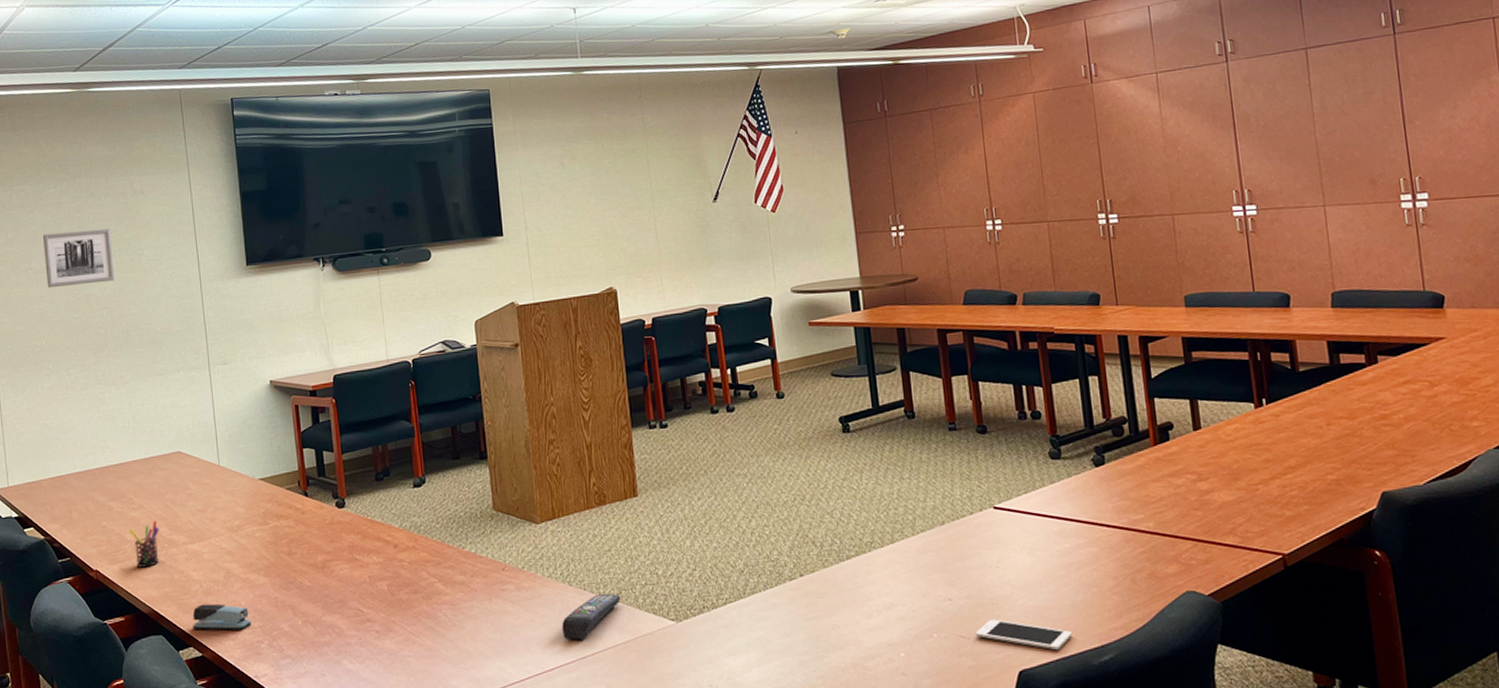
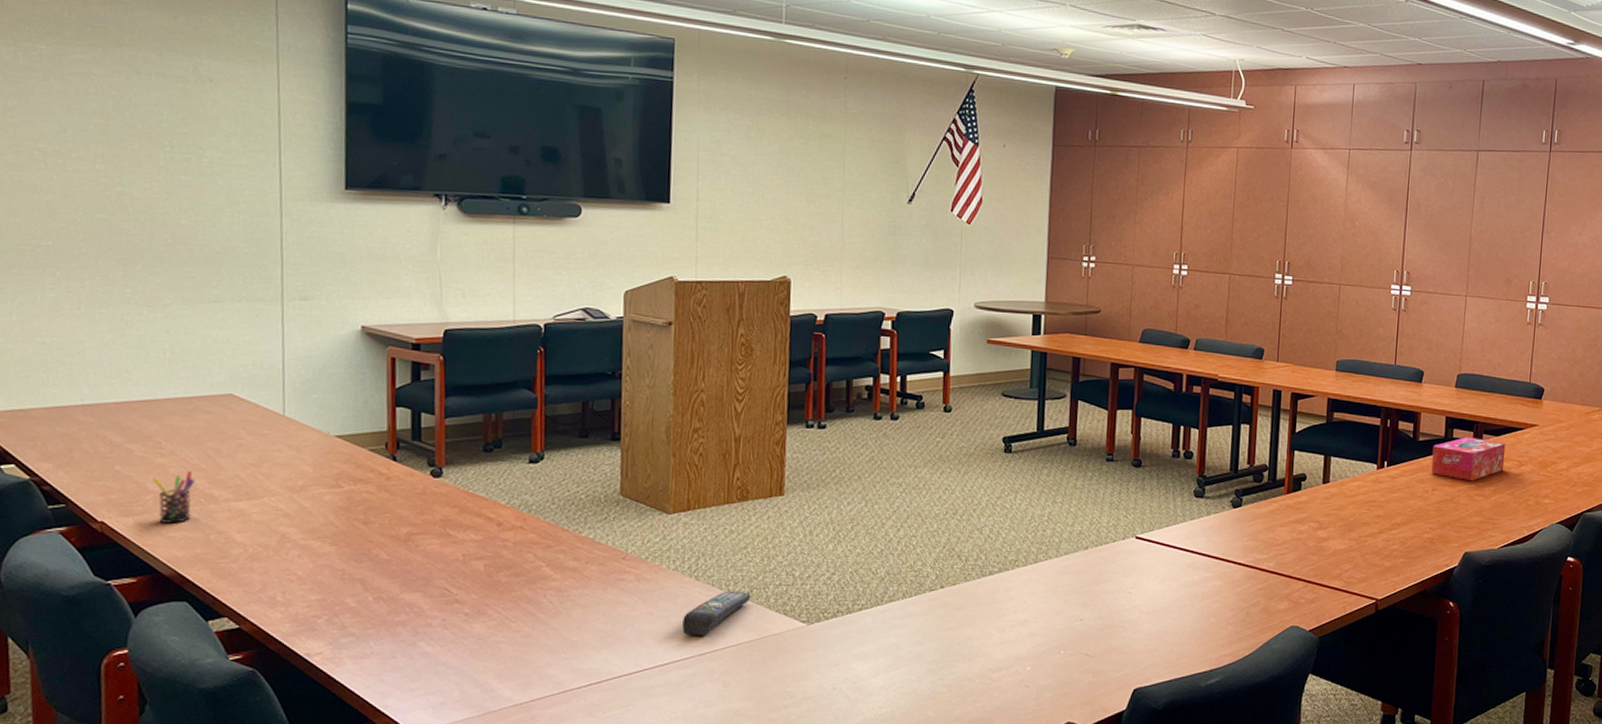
wall art: present [42,228,115,288] -> none [59,109,162,181]
stapler: present [192,603,252,631] -> none [229,570,308,602]
cell phone: present [975,619,1072,651] -> none [1099,640,1187,672]
tissue box: none [1318,360,1412,410] -> present [1431,437,1506,481]

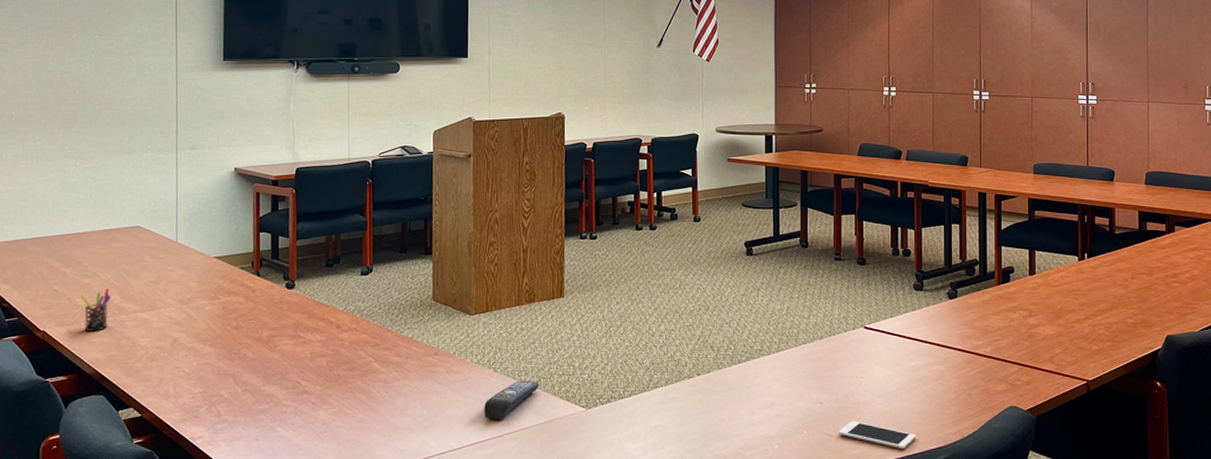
cell phone: none [1099,640,1187,672] -> present [838,421,916,450]
tissue box: present [1431,437,1506,481] -> none [1129,229,1198,269]

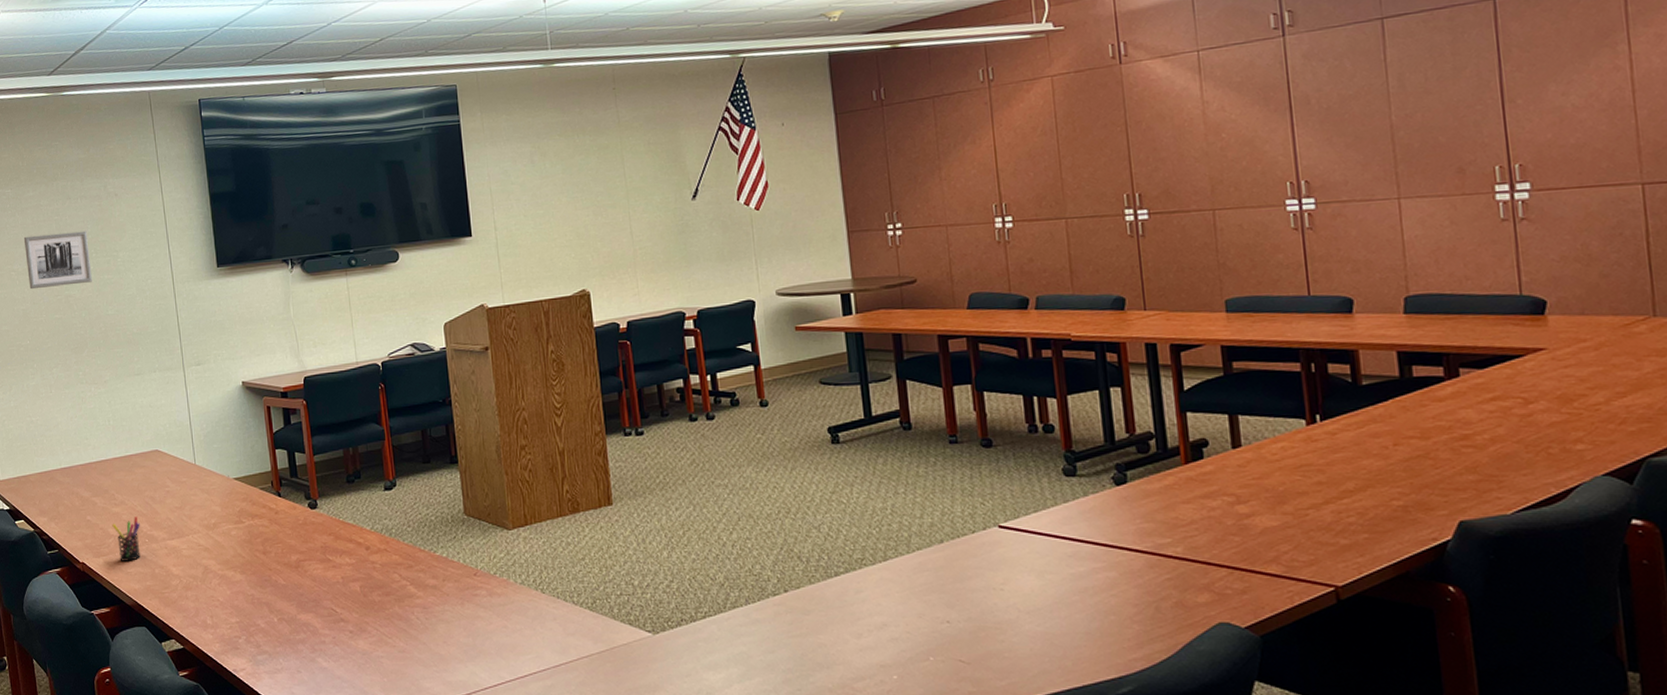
wall art: none [22,11,93,63] -> present [23,231,92,290]
remote control: present [484,380,539,420] -> none [535,602,595,648]
cell phone: present [838,421,916,450] -> none [976,644,1086,680]

